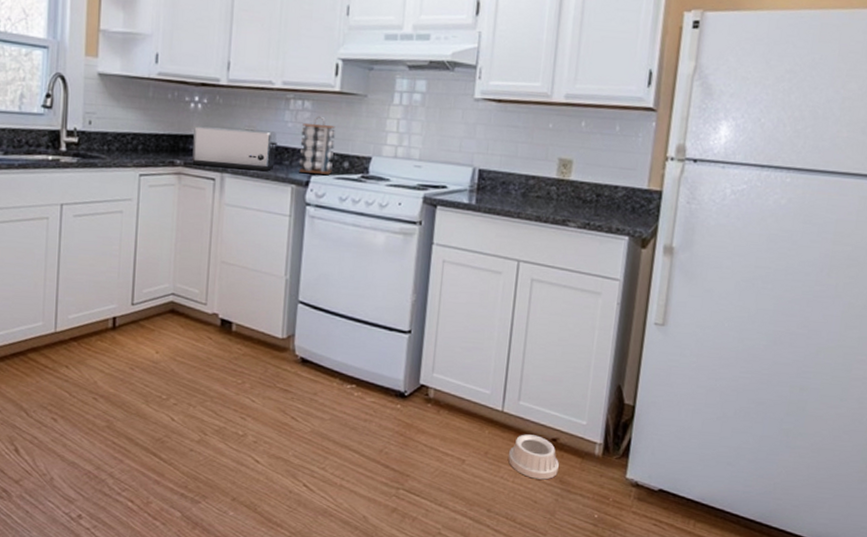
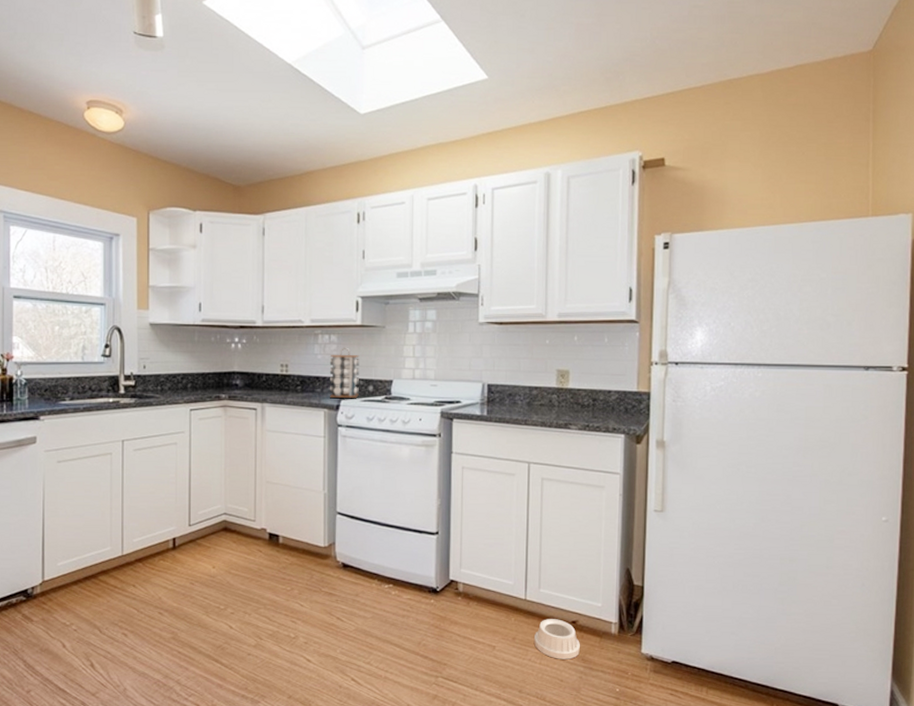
toaster: present [192,125,278,171] -> none [235,362,309,399]

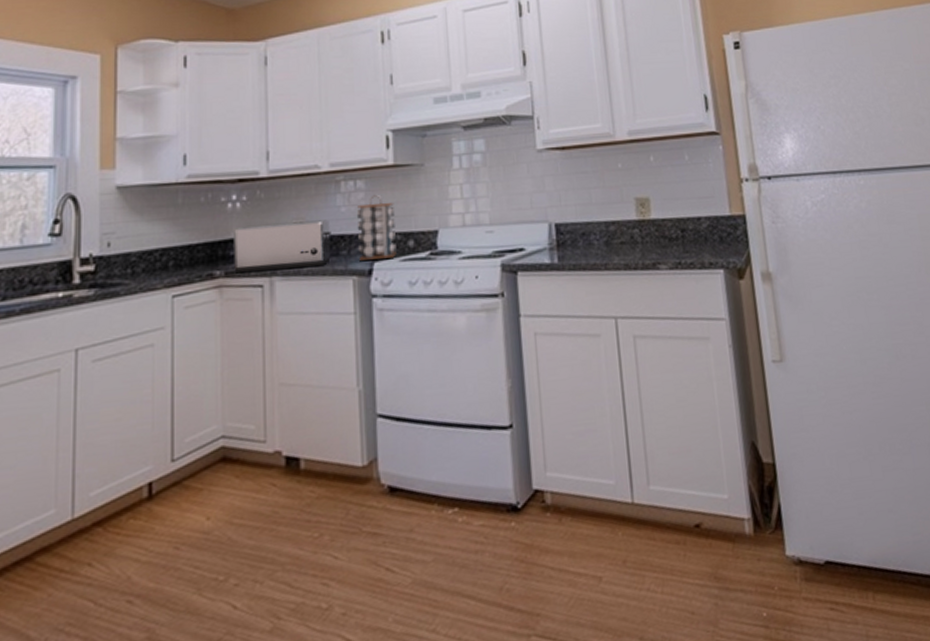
toaster: none [235,362,309,399] -> present [234,220,331,274]
pet bowl: present [534,619,581,660] -> none [650,524,711,583]

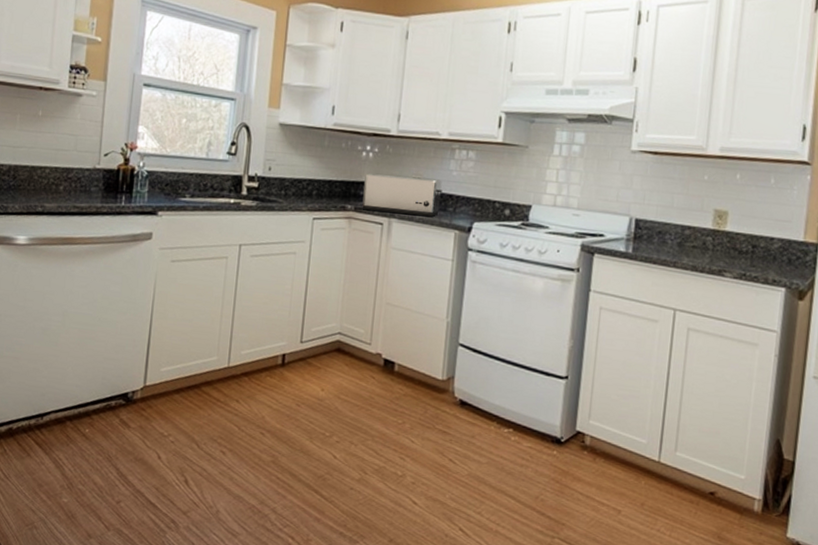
spice rack: present [356,194,397,261] -> none [462,165,498,222]

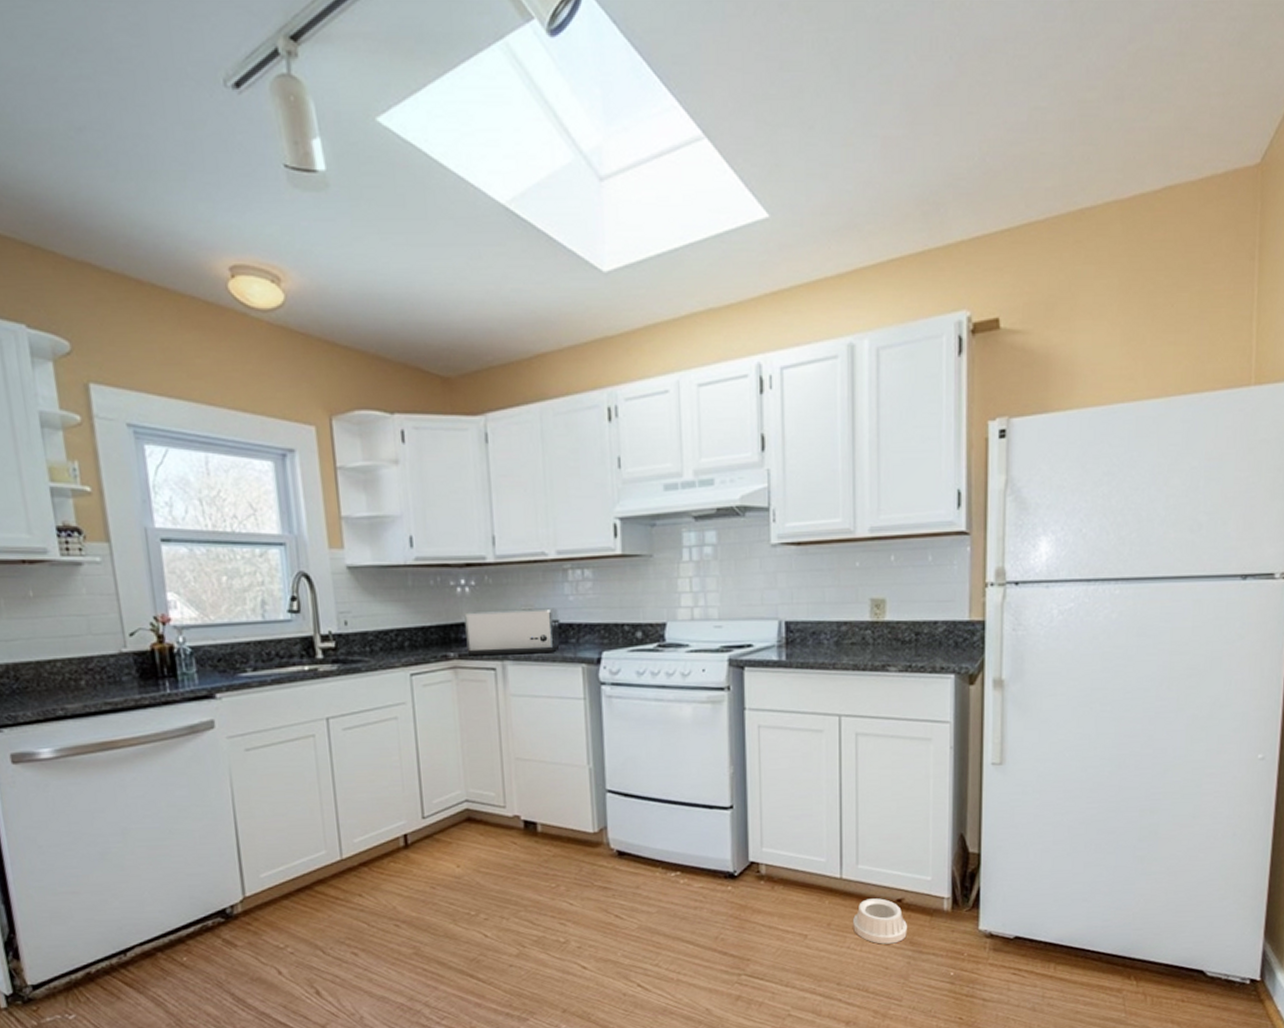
pet bowl: none [665,486,718,535] -> present [853,898,908,944]

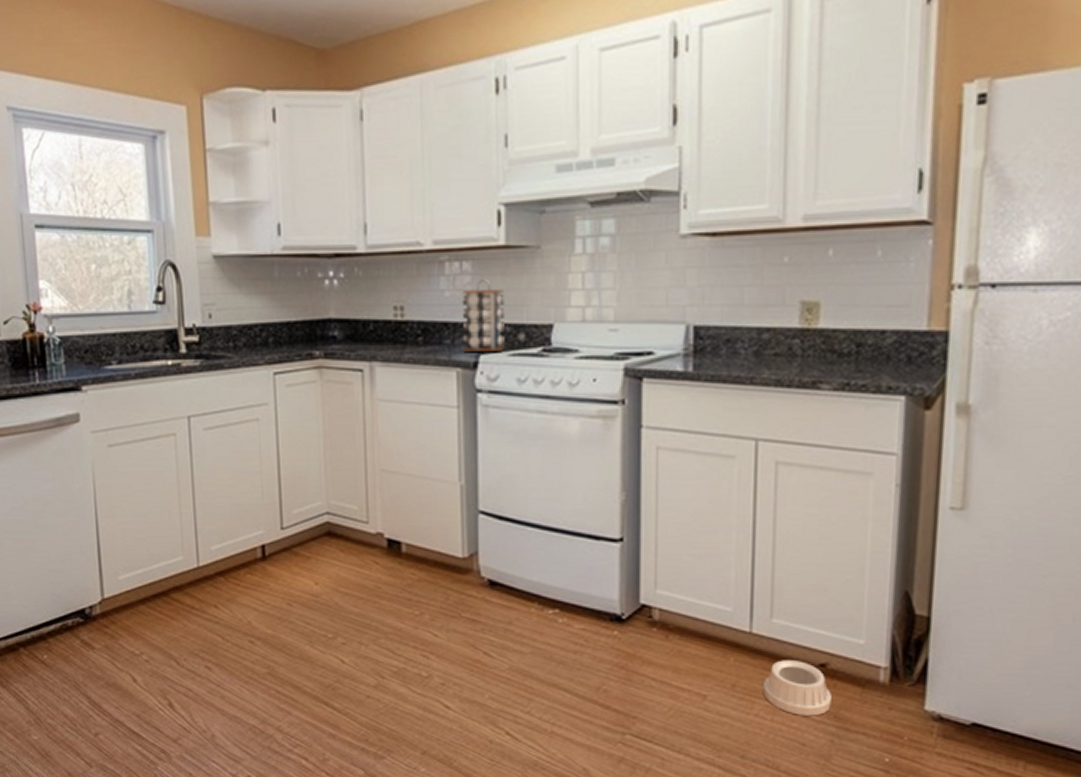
toaster: present [464,608,560,656] -> none [332,304,434,356]
spice rack: none [584,584,625,650] -> present [461,278,505,353]

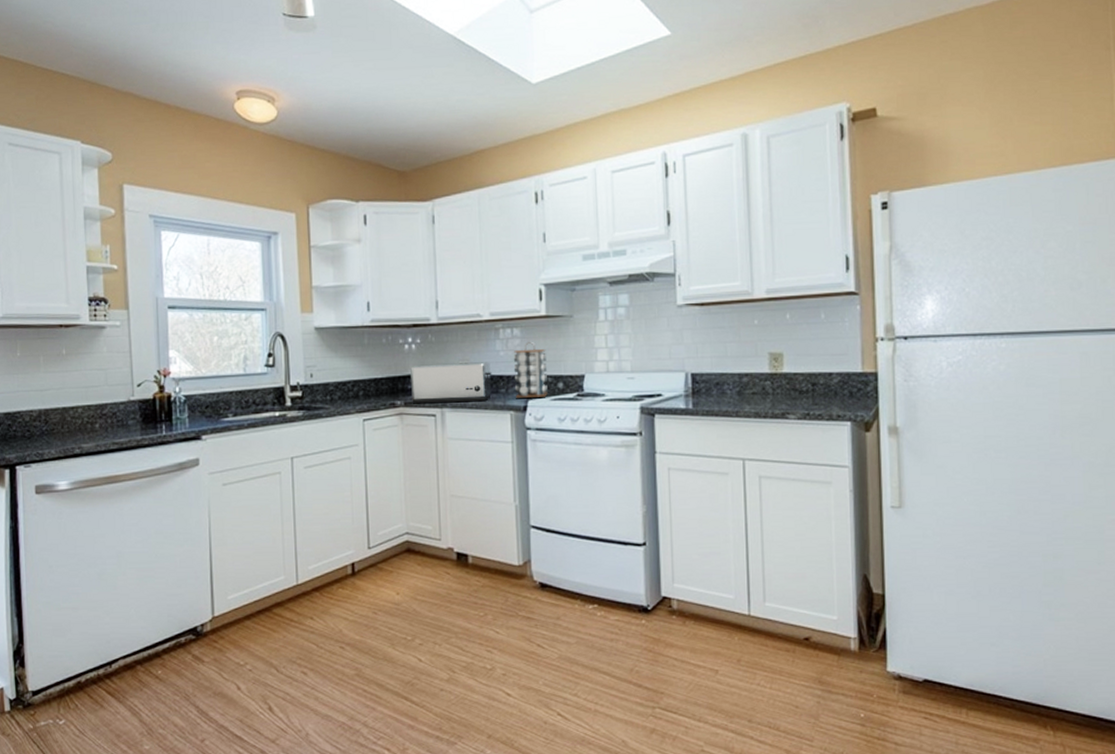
toaster: none [332,304,434,356] -> present [410,362,492,404]
pet bowl: present [763,660,833,716] -> none [762,636,817,682]

